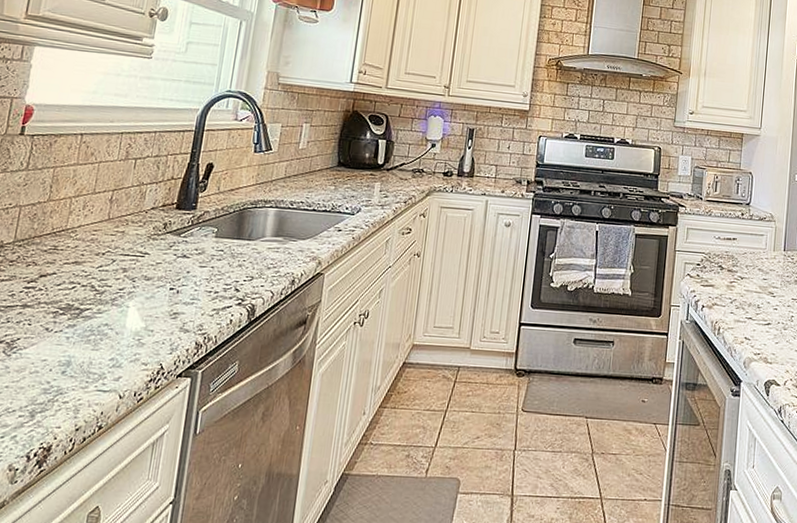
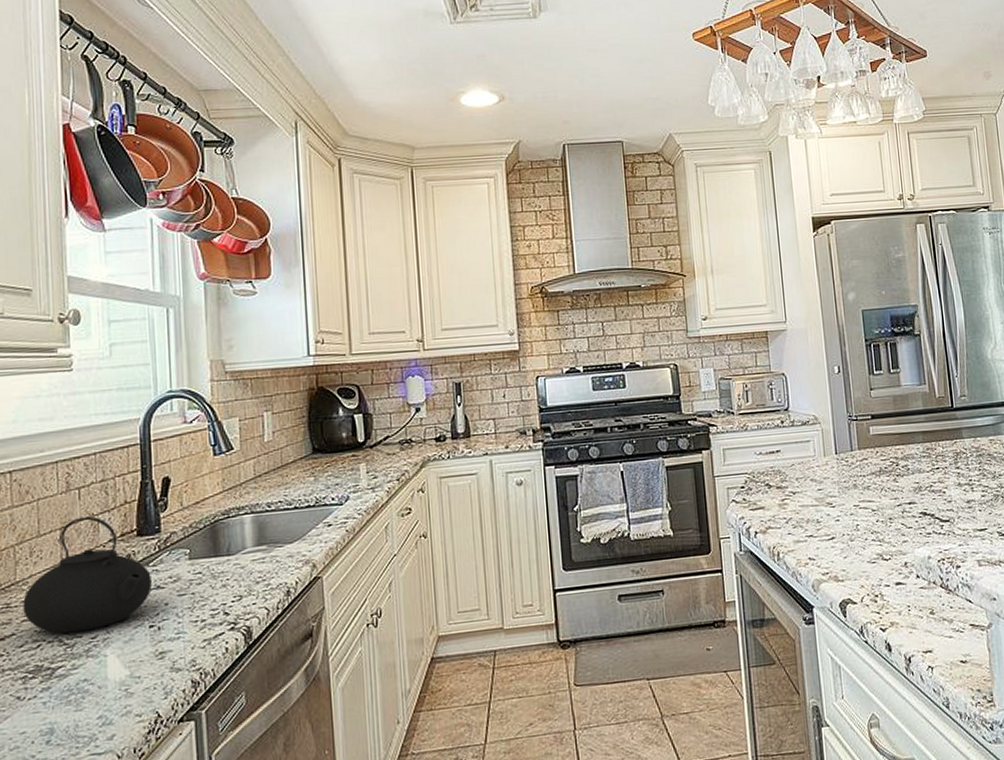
teakettle: none [67,183,181,282] -> present [23,516,152,634]

